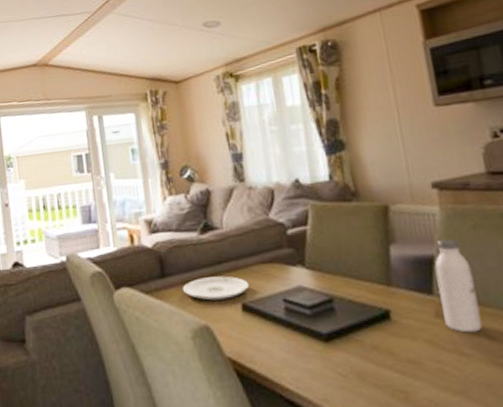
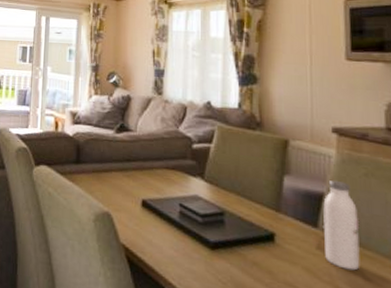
plate: present [183,276,250,301] -> none [93,170,152,194]

